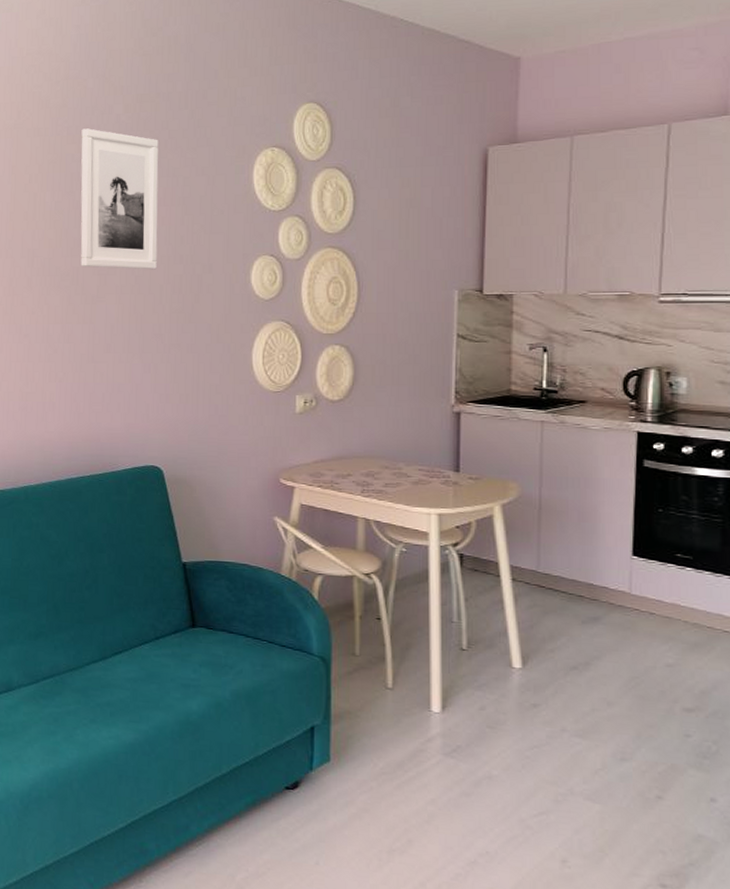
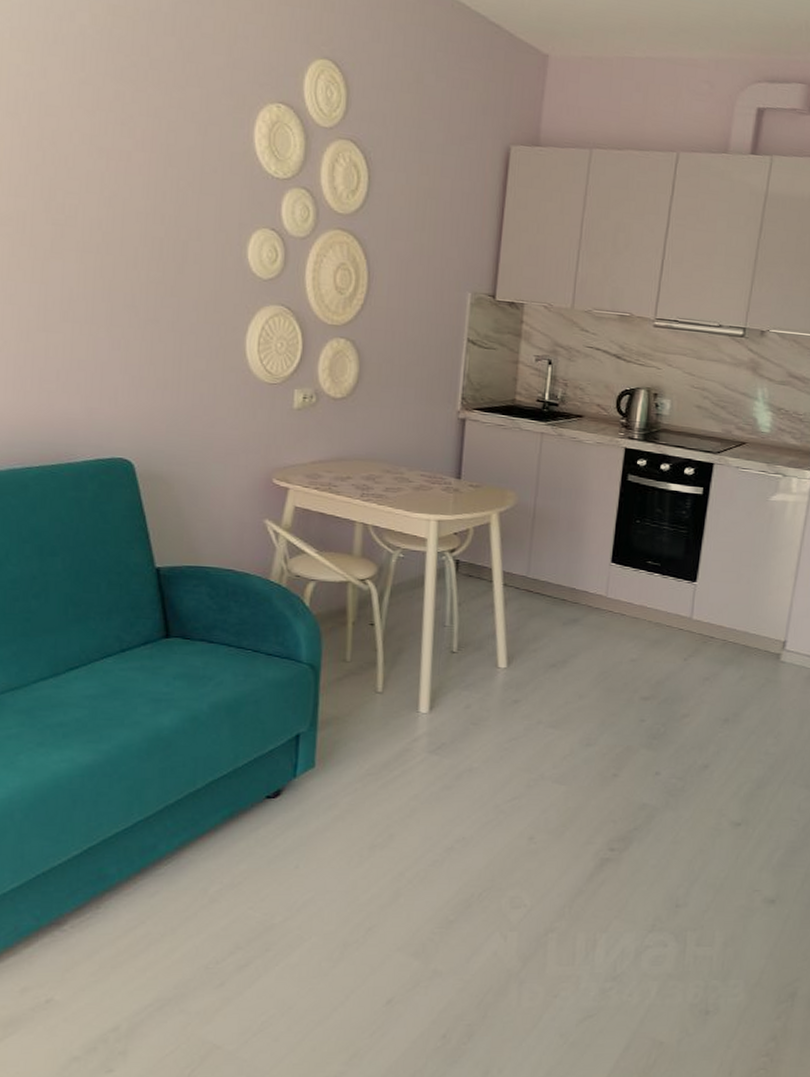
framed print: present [80,128,159,270] -> none [28,34,136,228]

